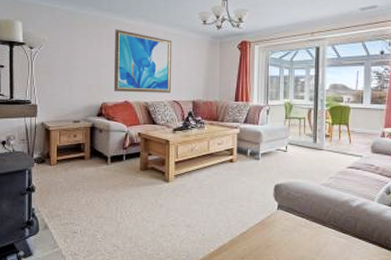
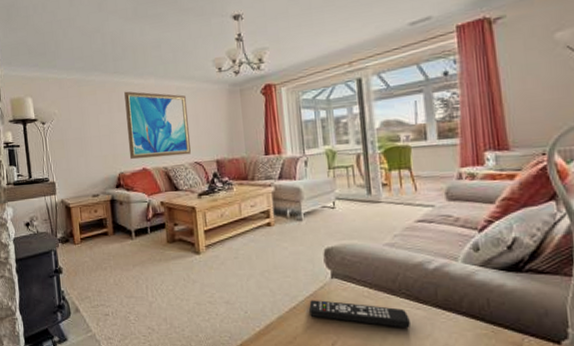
remote control: none [257,227,334,253] -> present [309,300,410,328]

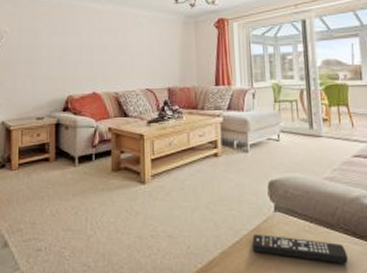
wall art: present [124,91,191,160] -> none [80,14,143,83]

